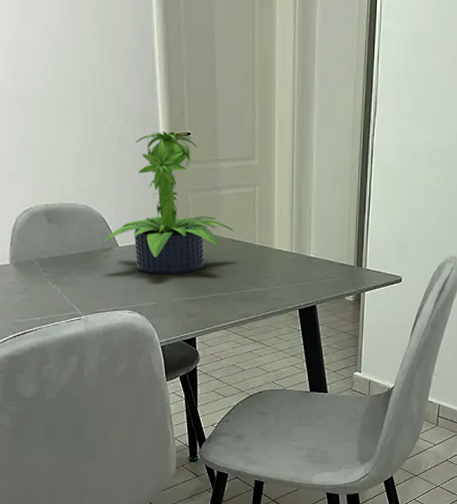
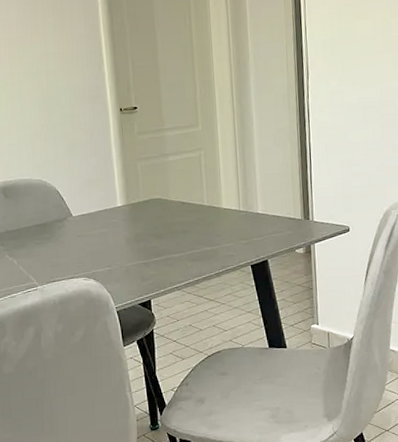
potted plant: present [105,131,234,275] -> none [59,107,183,241]

